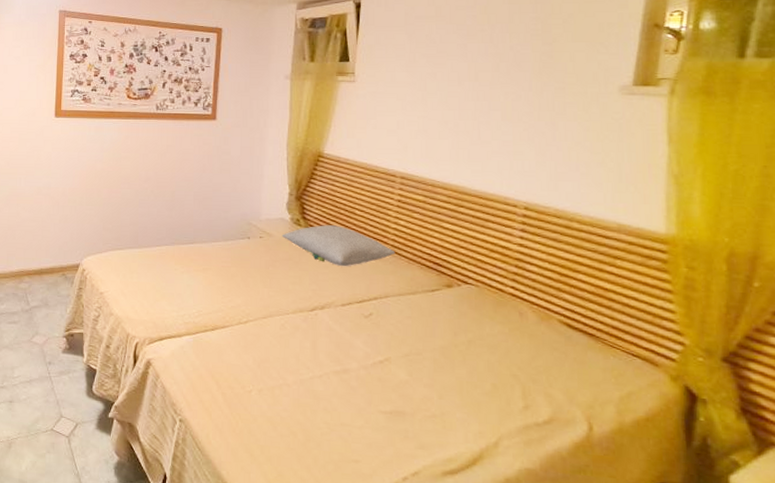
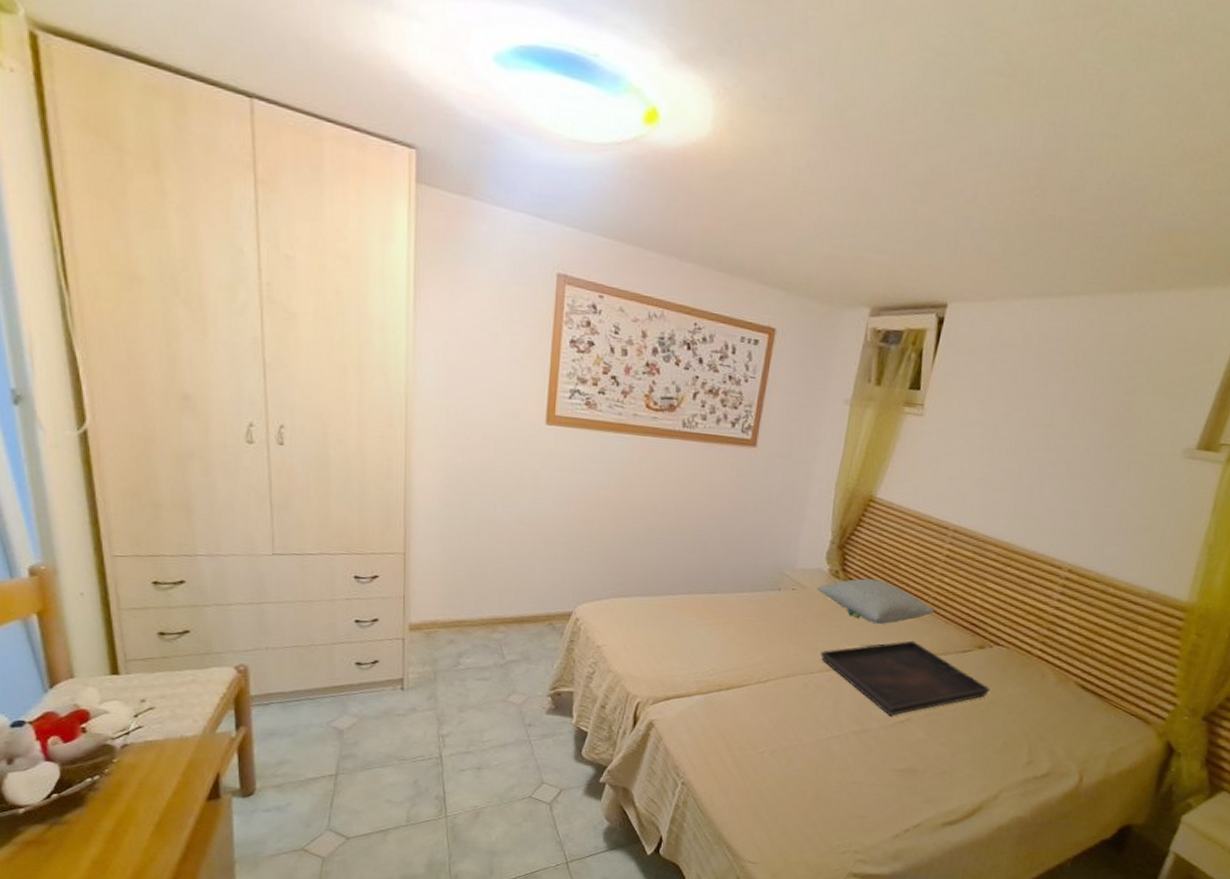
serving tray: none [293,281,466,355] -> present [820,640,990,715]

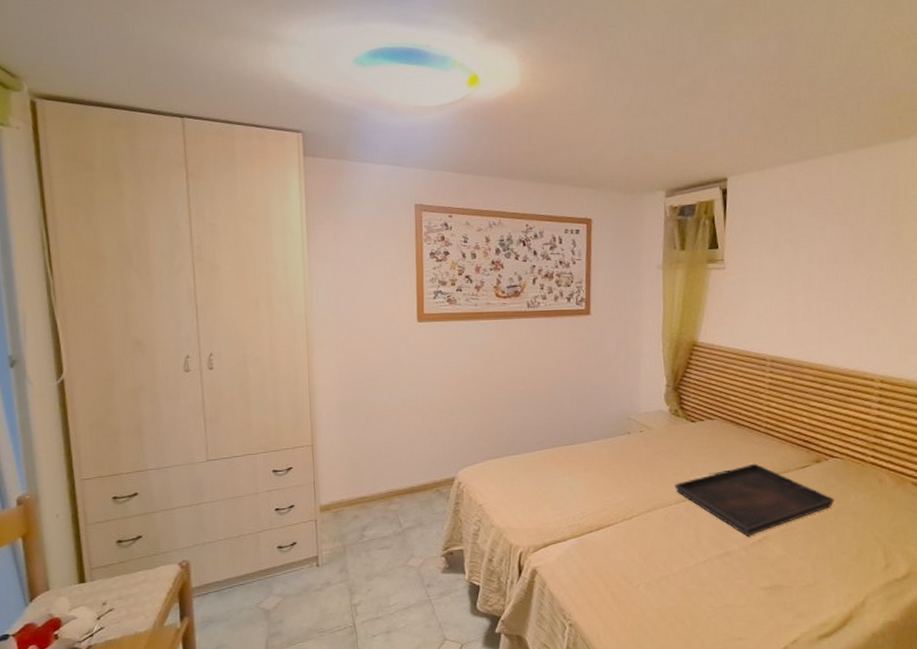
pillow: present [816,578,935,625] -> none [661,413,769,453]

